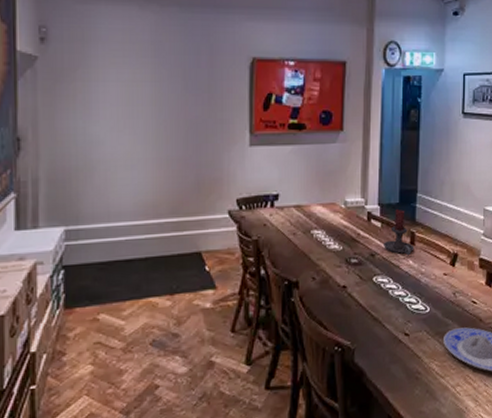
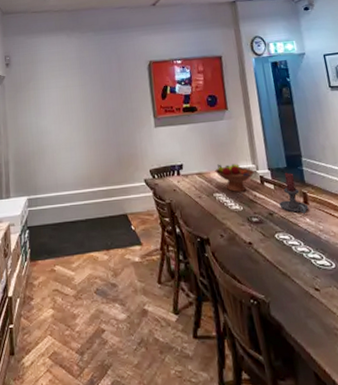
fruit bowl: none [317,196,362,230] -> present [215,164,254,193]

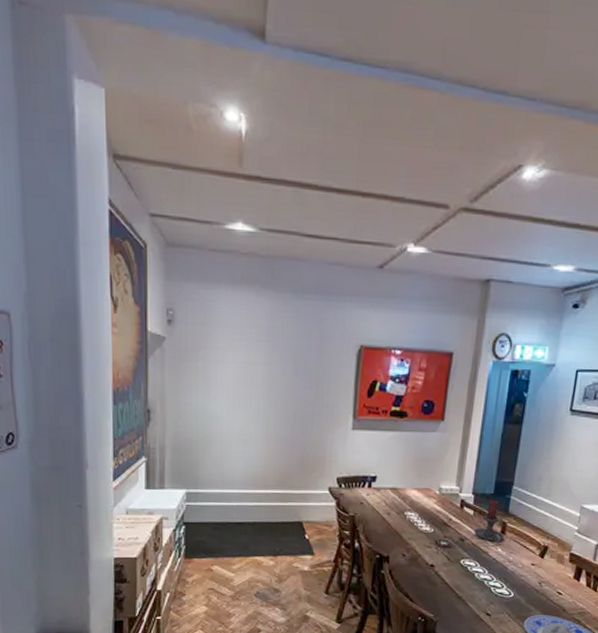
fruit bowl: present [215,164,254,193] -> none [412,481,456,514]

